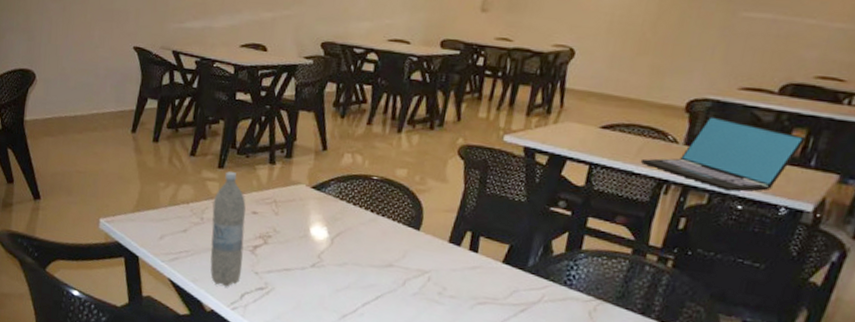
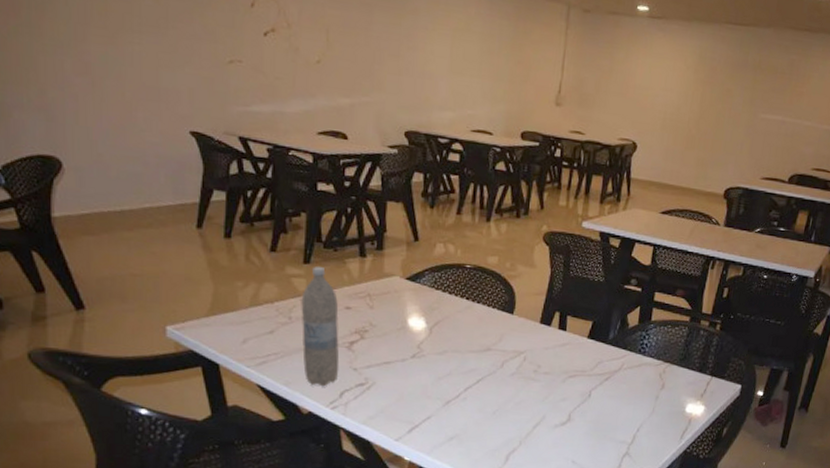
laptop: present [640,116,807,191] -> none [692,202,809,264]

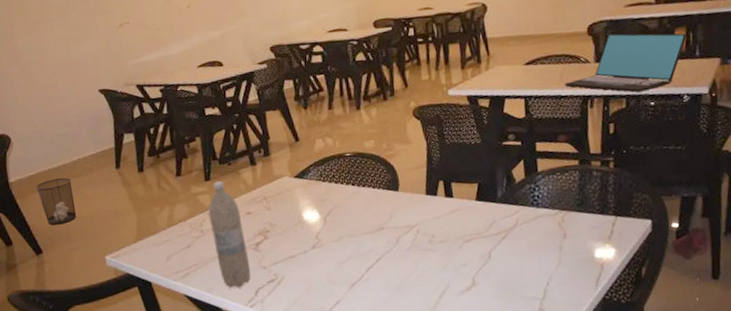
waste bin: none [88,224,137,280] -> present [36,178,77,225]
laptop: none [692,202,809,264] -> present [564,33,688,93]

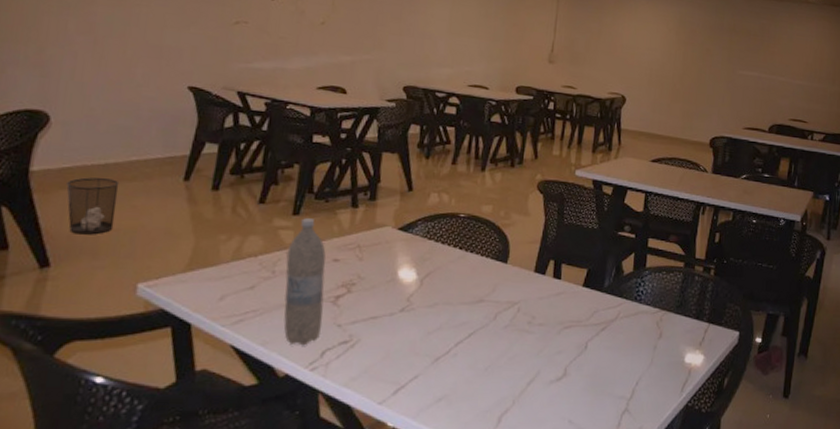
laptop: present [564,33,688,93] -> none [682,150,790,209]

